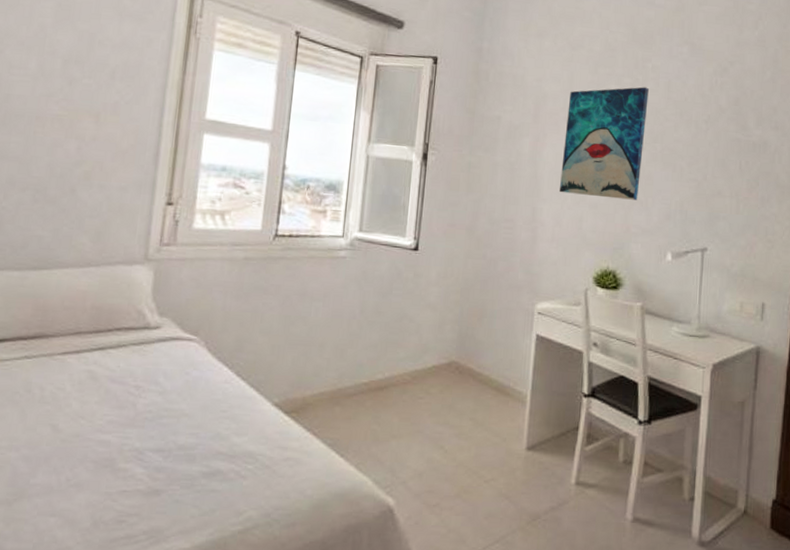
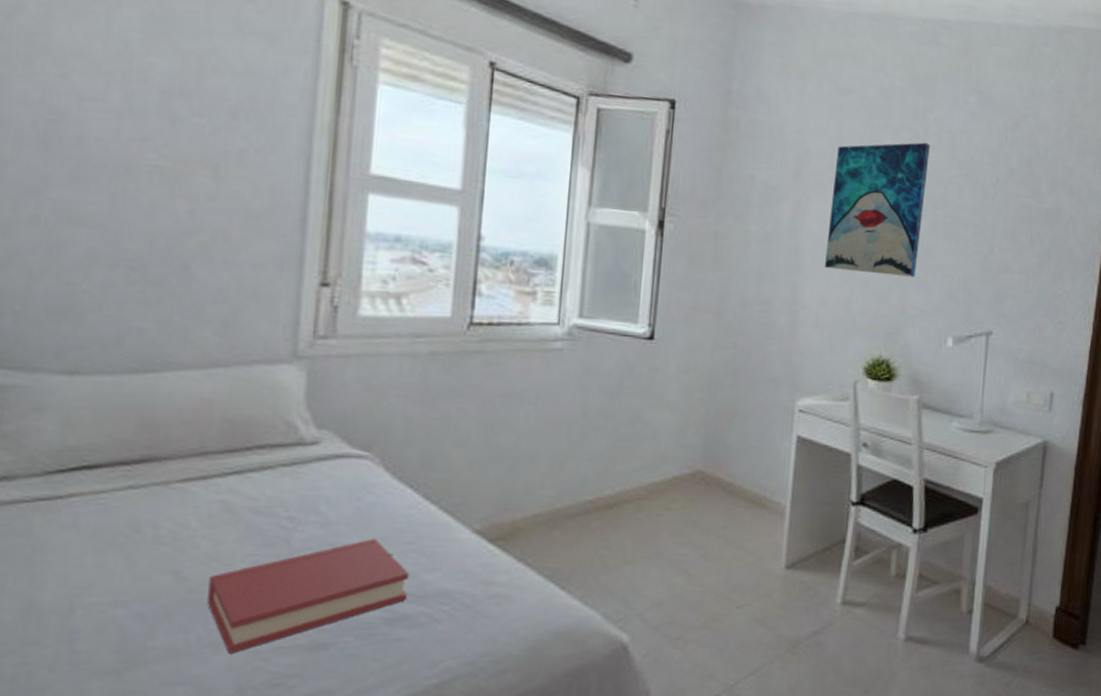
hardback book: none [74,406,223,493] -> present [207,539,410,654]

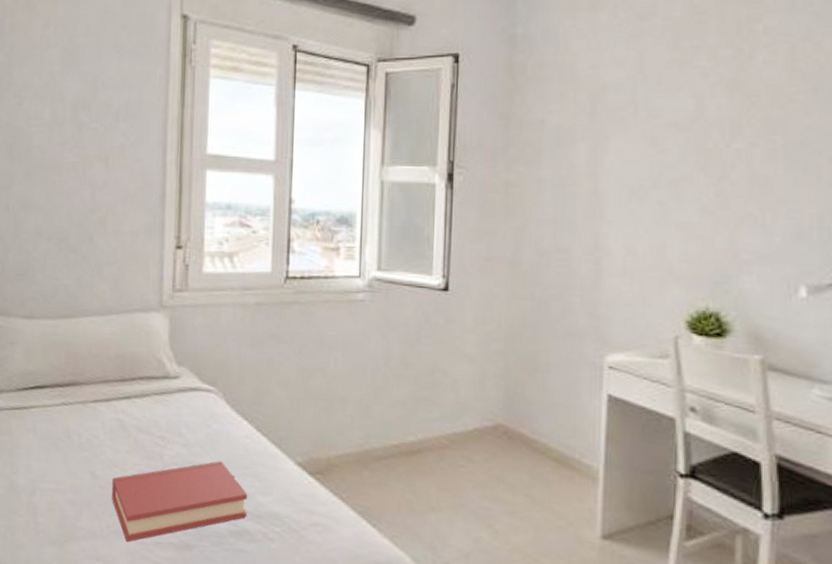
wall art: present [825,142,930,277] -> none [631,58,760,216]

